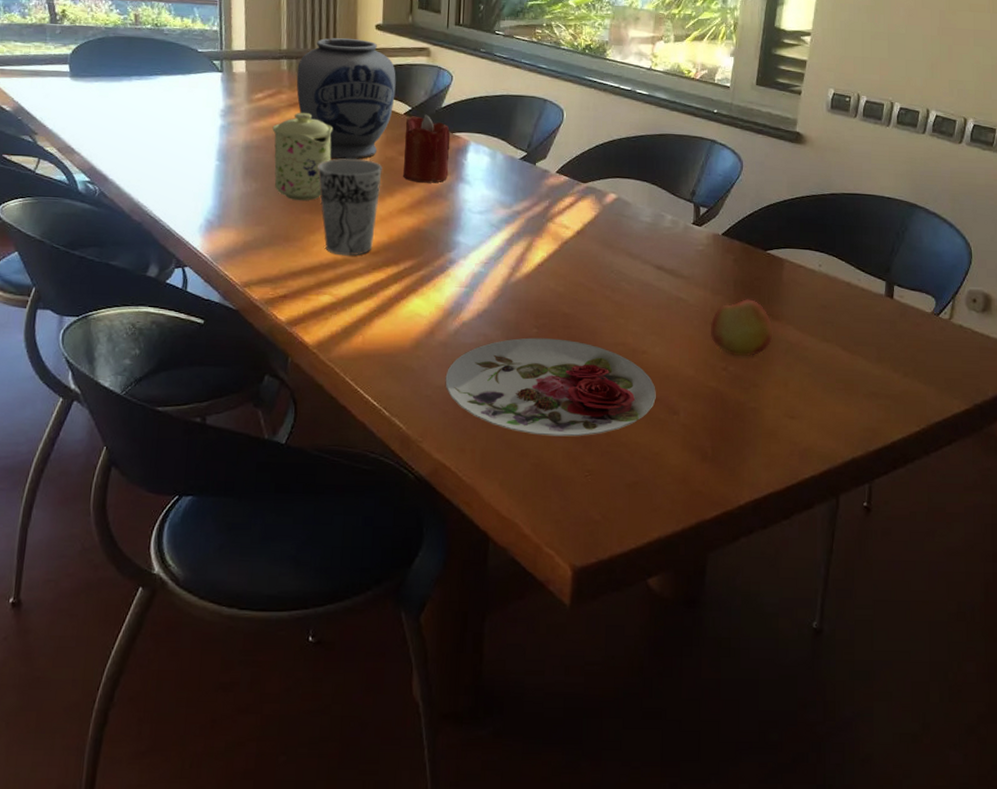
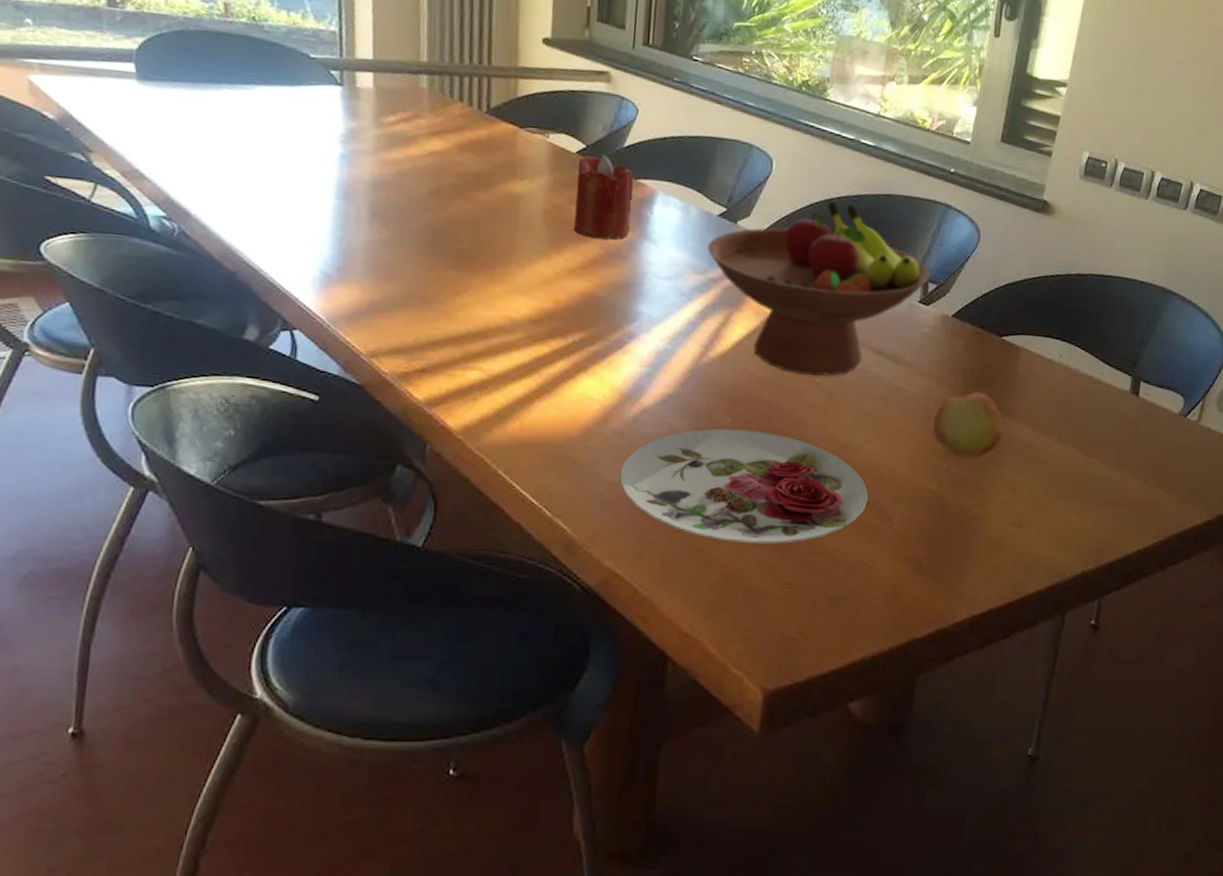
mug: present [272,112,332,201] -> none [408,143,485,254]
vase: present [296,38,396,160] -> none [439,51,568,206]
cup: present [317,158,382,256] -> none [465,203,548,324]
fruit bowl: none [512,142,702,291] -> present [707,201,931,376]

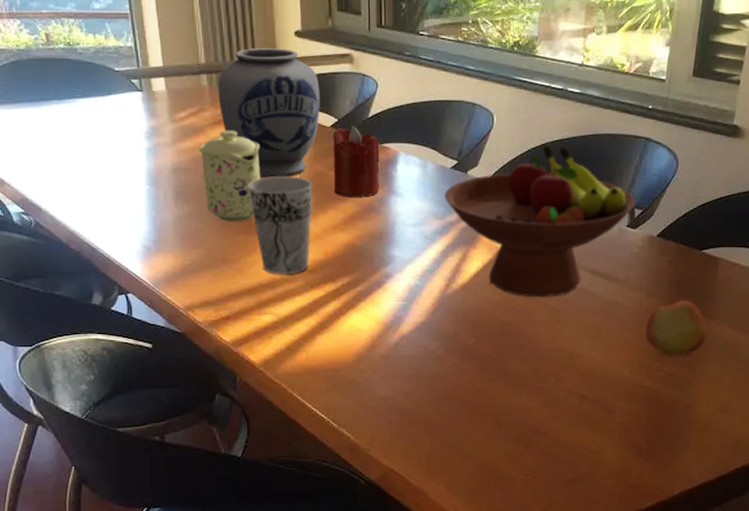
mug: none [408,143,485,254] -> present [199,130,261,221]
vase: none [439,51,568,206] -> present [218,48,320,178]
cup: none [465,203,548,324] -> present [248,176,313,275]
plate: present [620,428,868,544] -> none [388,347,593,439]

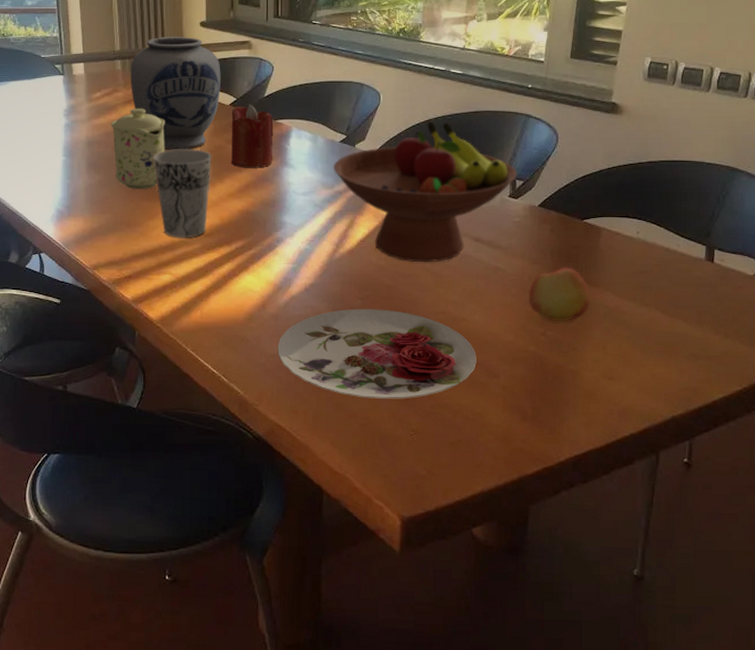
plate: none [388,347,593,439] -> present [277,308,476,399]

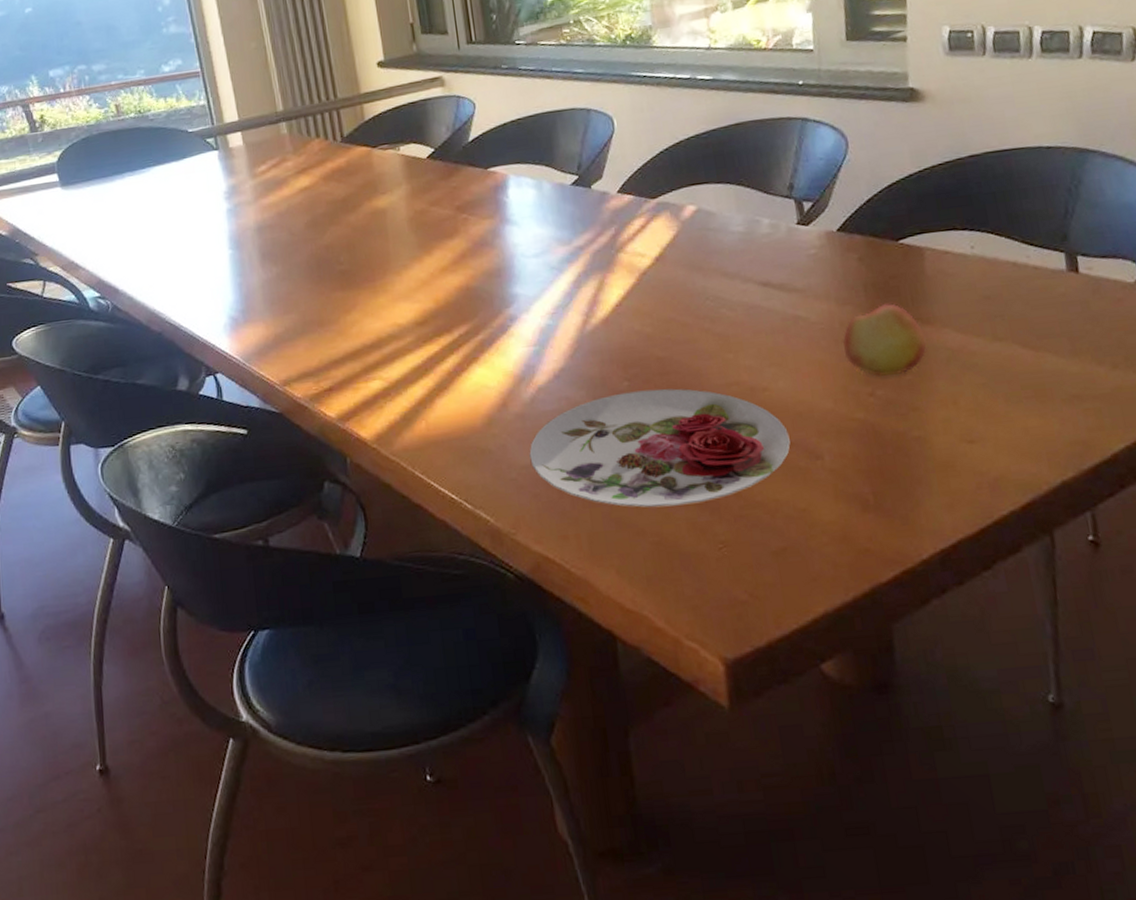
mug: present [111,108,165,189] -> none [283,177,355,279]
vase: present [130,37,221,150] -> none [298,82,414,224]
cup: present [153,149,212,239] -> none [340,218,419,333]
candle: present [231,104,274,168] -> none [430,153,491,234]
fruit bowl: present [333,121,518,263] -> none [567,141,804,324]

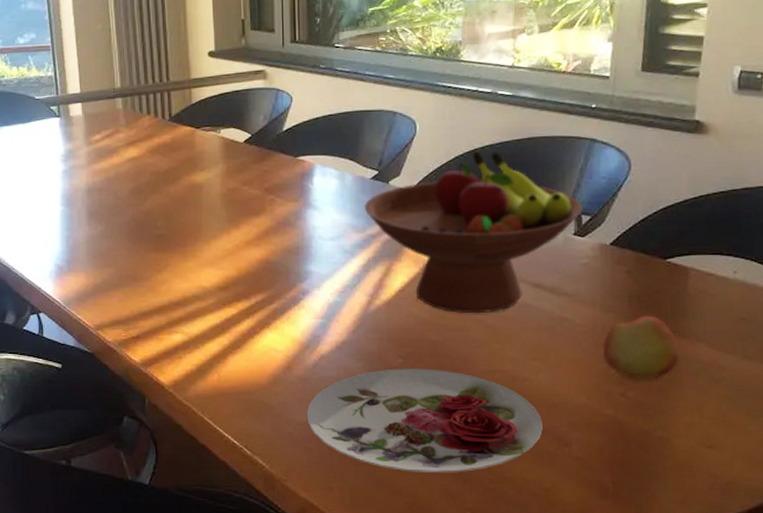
fruit bowl: none [567,141,804,324] -> present [364,150,583,314]

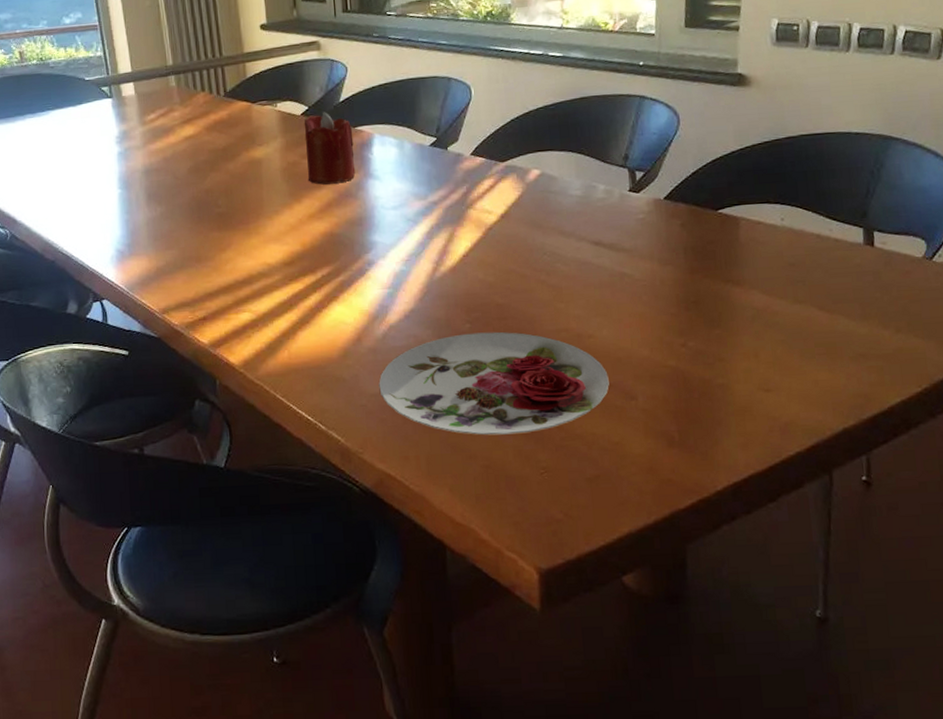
candle: none [246,140,295,212] -> present [304,112,356,185]
fruit bowl: present [364,150,583,314] -> none [424,112,637,276]
apple: present [602,315,680,380] -> none [661,266,735,331]

